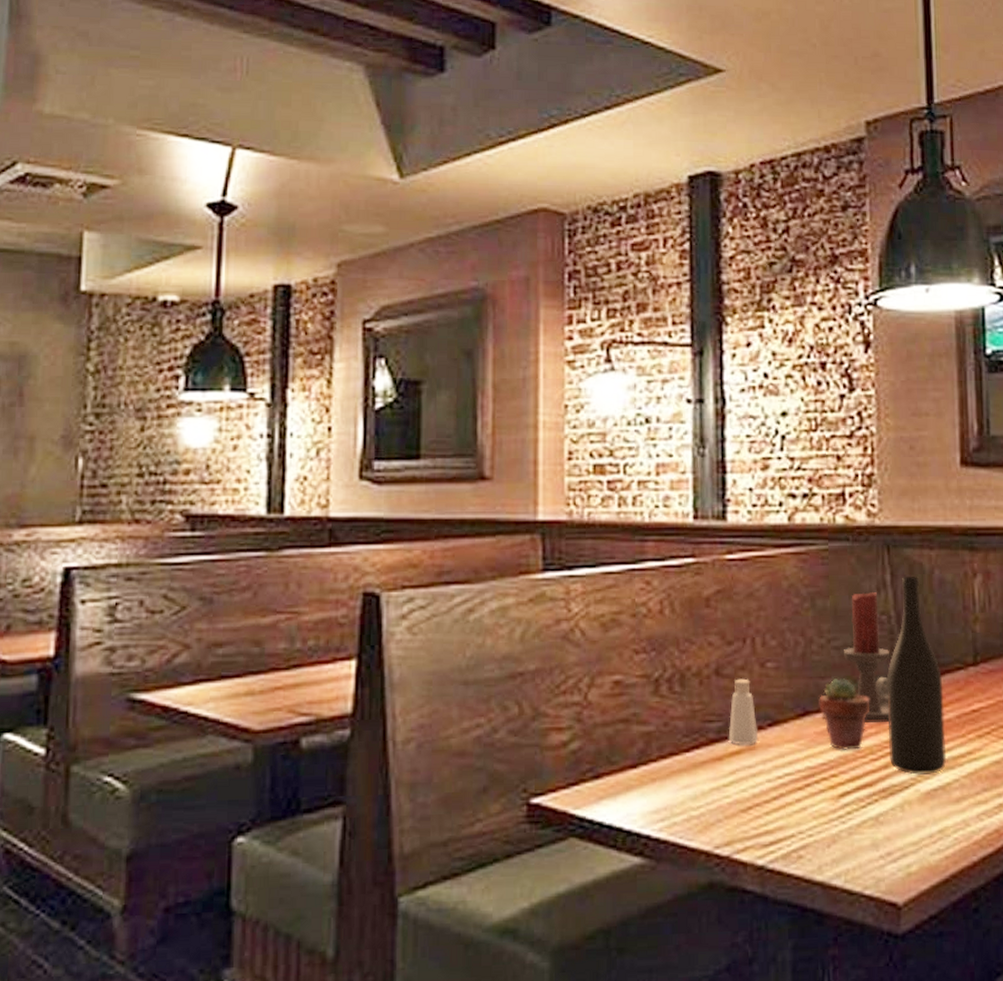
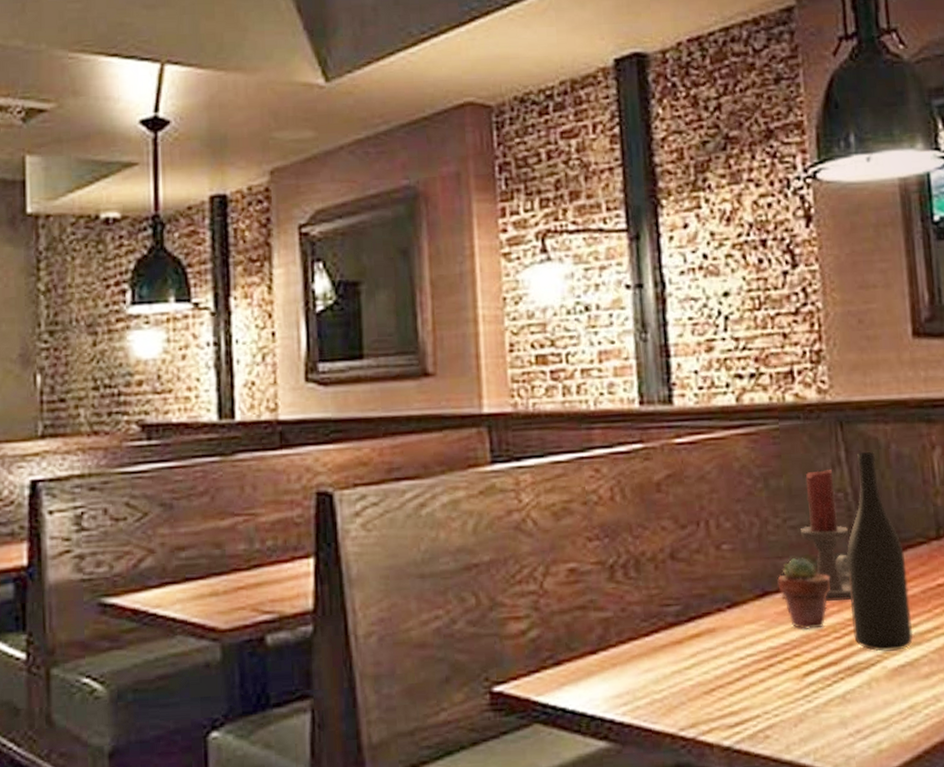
pepper shaker: present [728,678,759,744] -> none [687,561,718,627]

